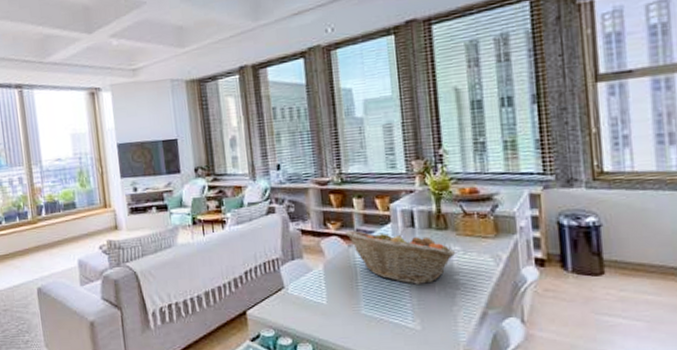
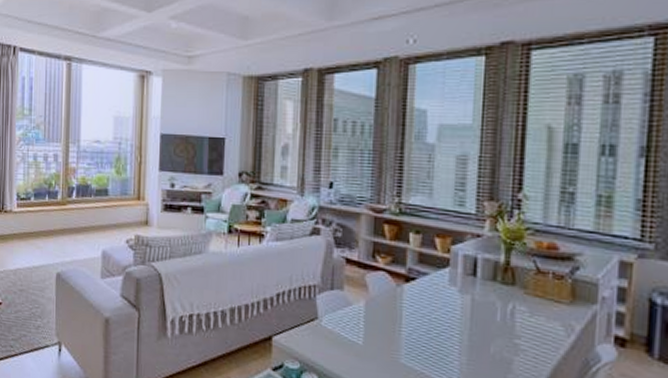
fruit basket: present [346,230,456,285] -> none [396,268,521,343]

